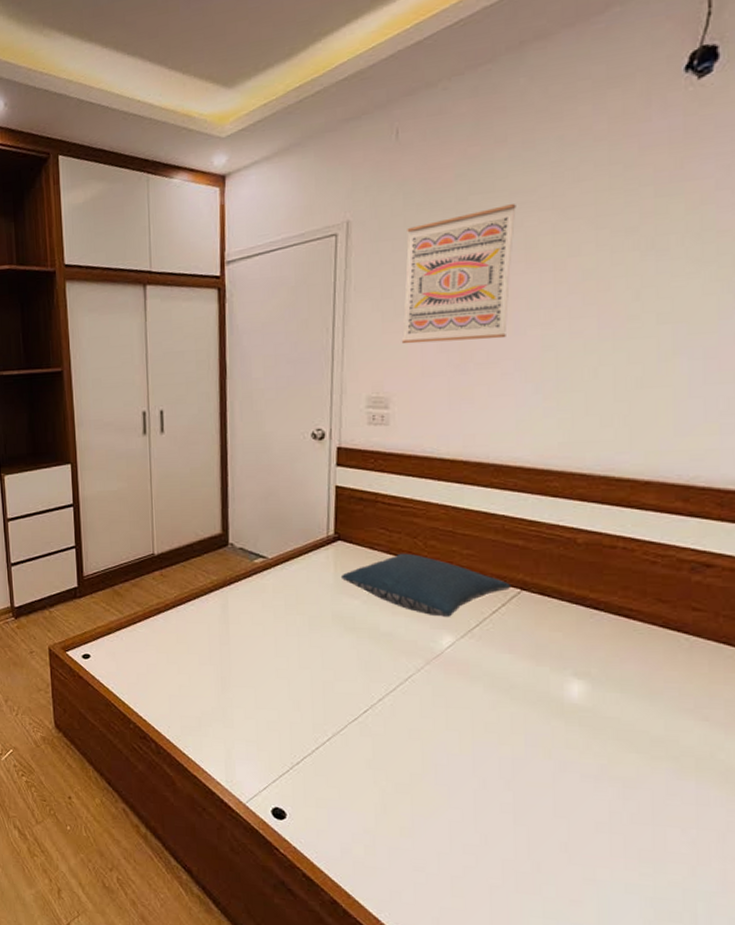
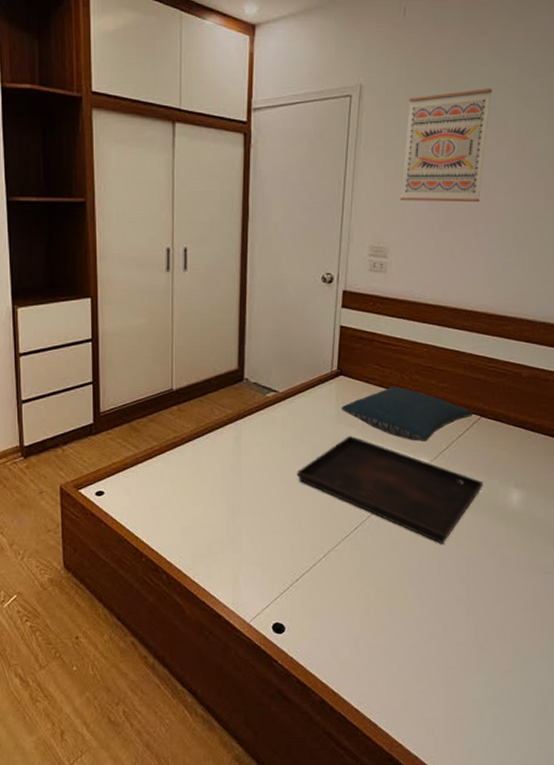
serving tray: none [292,607,529,738] -> present [297,435,483,544]

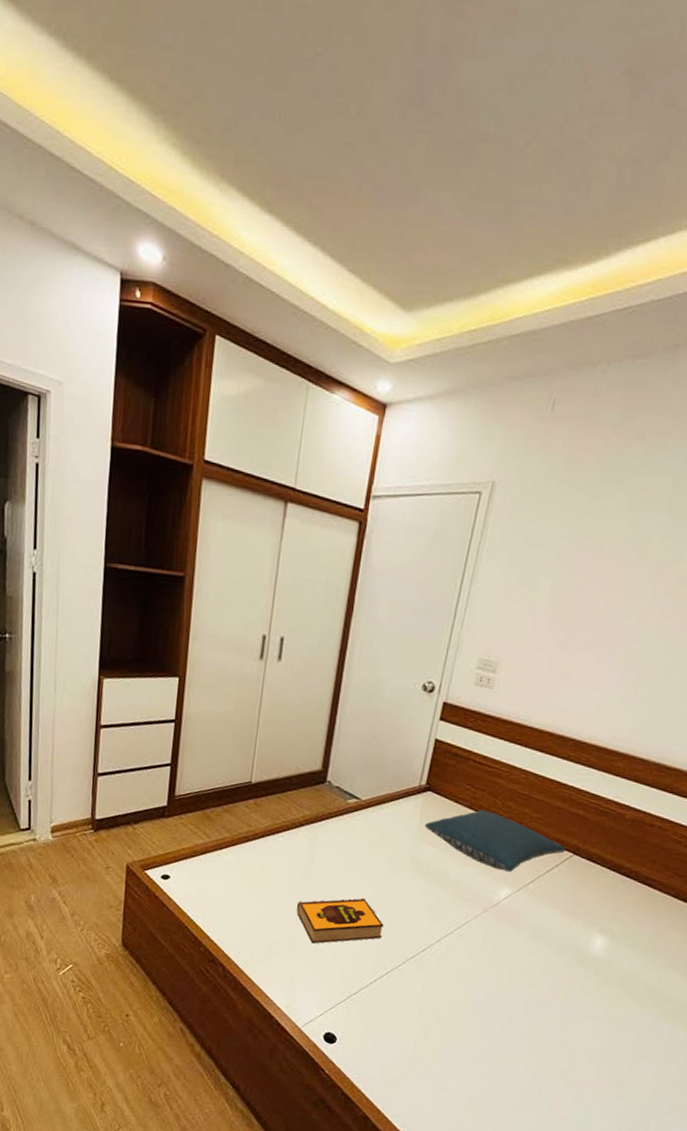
hardback book: none [230,487,316,538] -> present [296,898,385,944]
serving tray: present [297,435,483,544] -> none [369,854,566,980]
wall art: present [399,89,492,203] -> none [518,499,640,625]

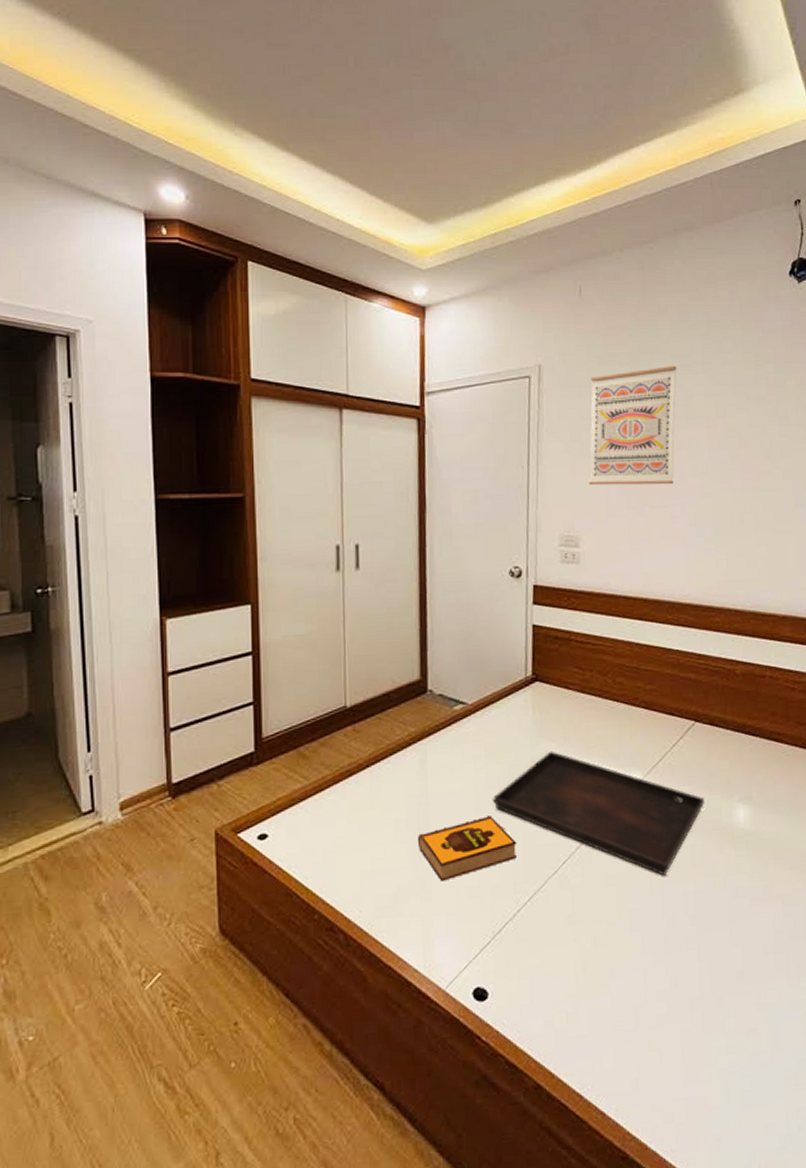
serving tray: none [369,854,566,980] -> present [492,751,705,876]
pillow: present [424,809,567,872] -> none [538,691,687,754]
wall art: none [518,499,640,625] -> present [588,366,677,486]

